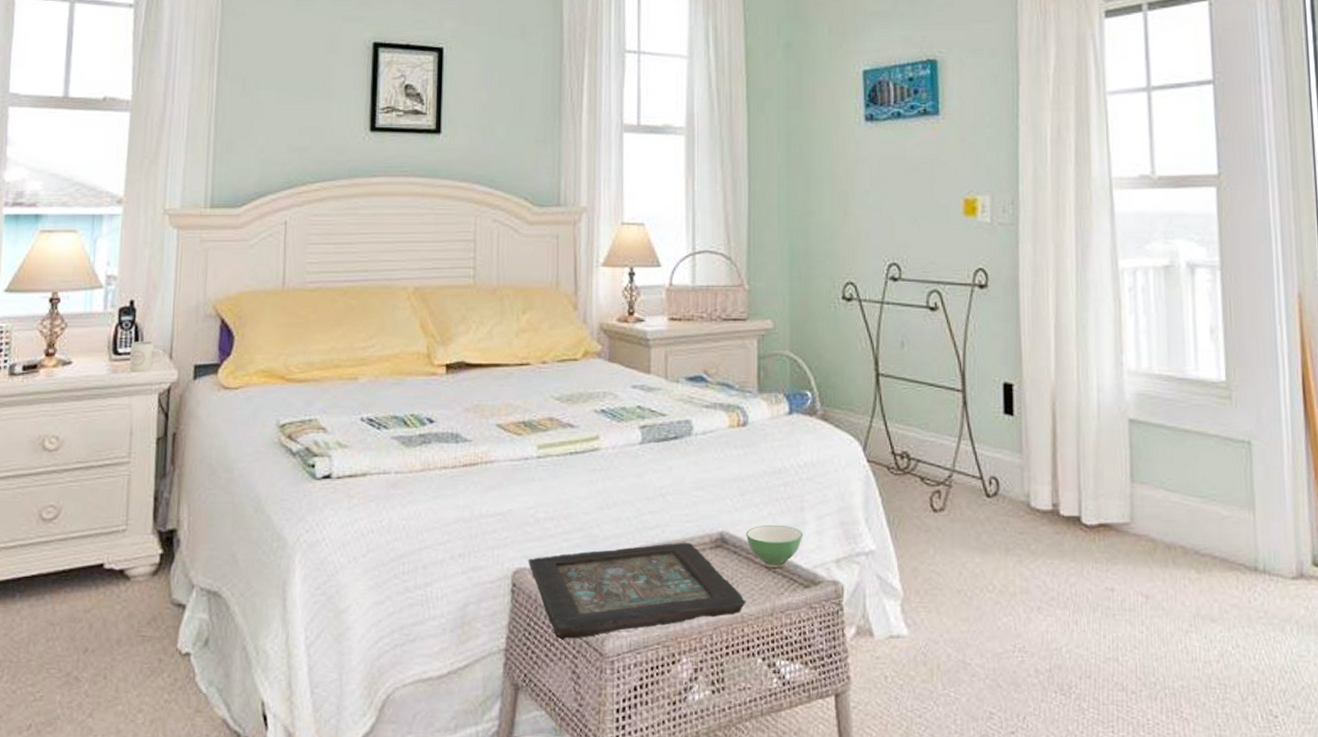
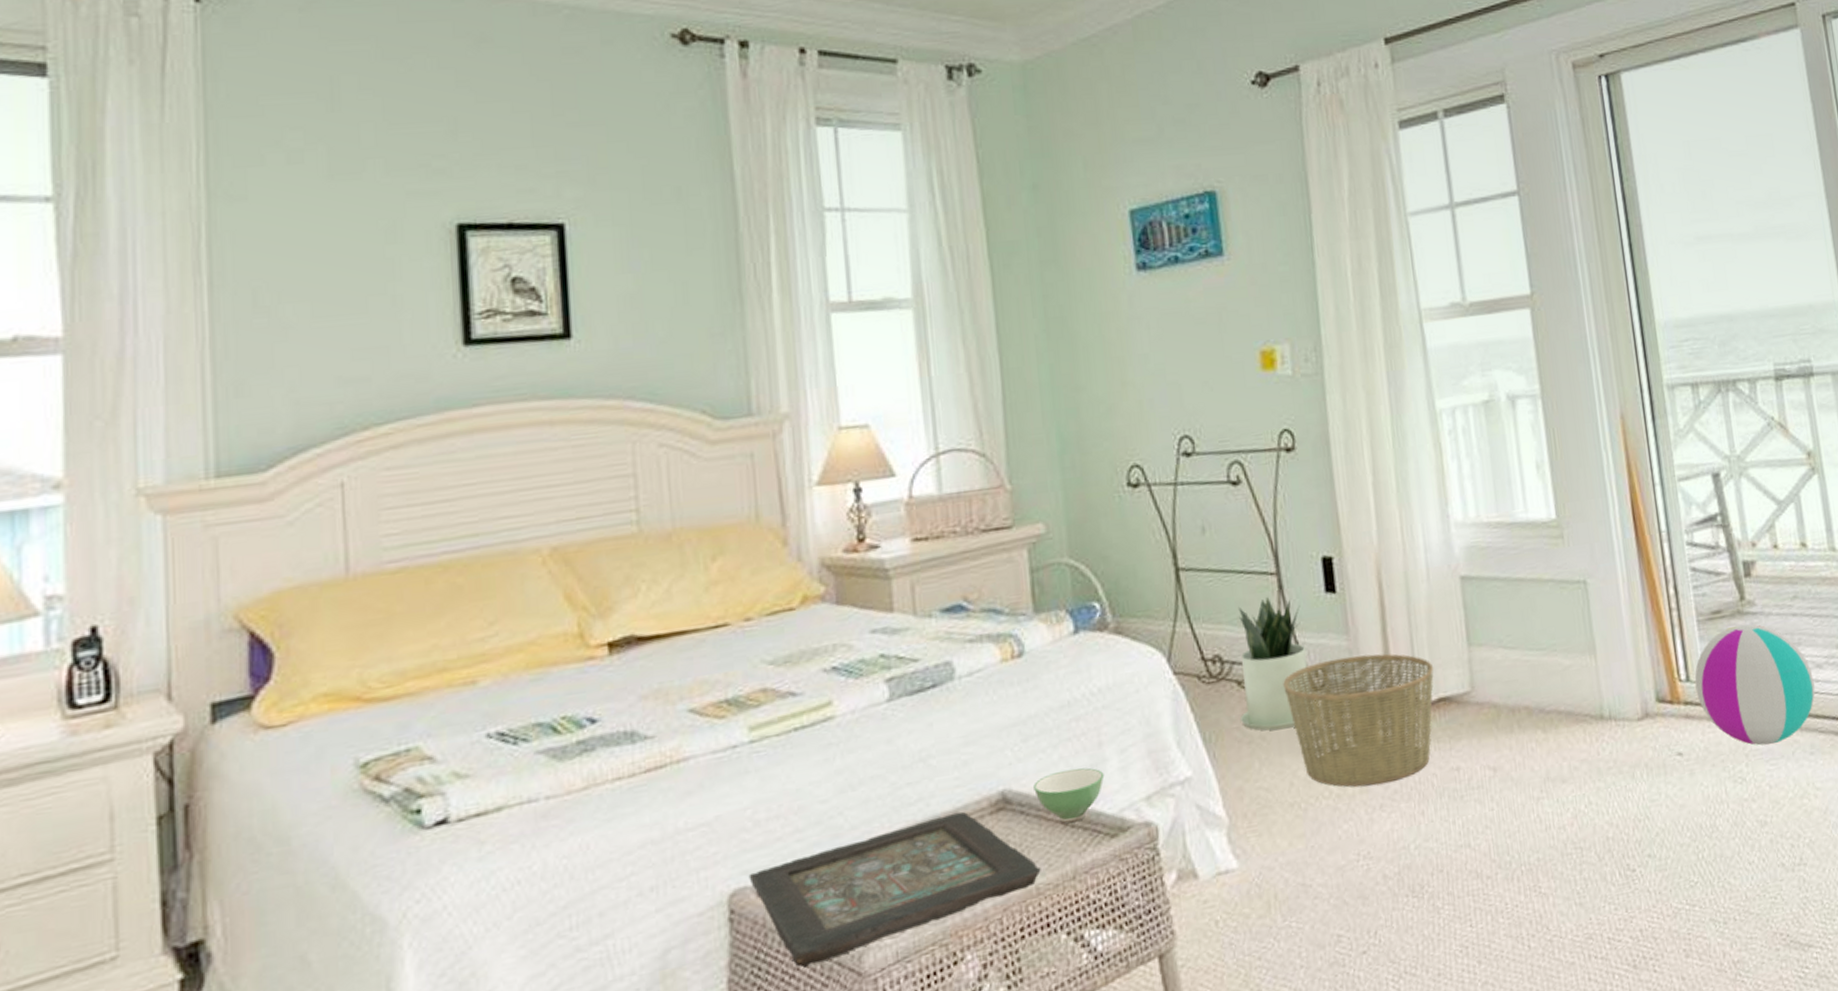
mug: present [129,341,163,373] -> none [97,679,156,729]
planter: none [920,410,987,525] -> present [1238,597,1316,731]
basket: none [960,472,1098,589] -> present [1283,653,1434,787]

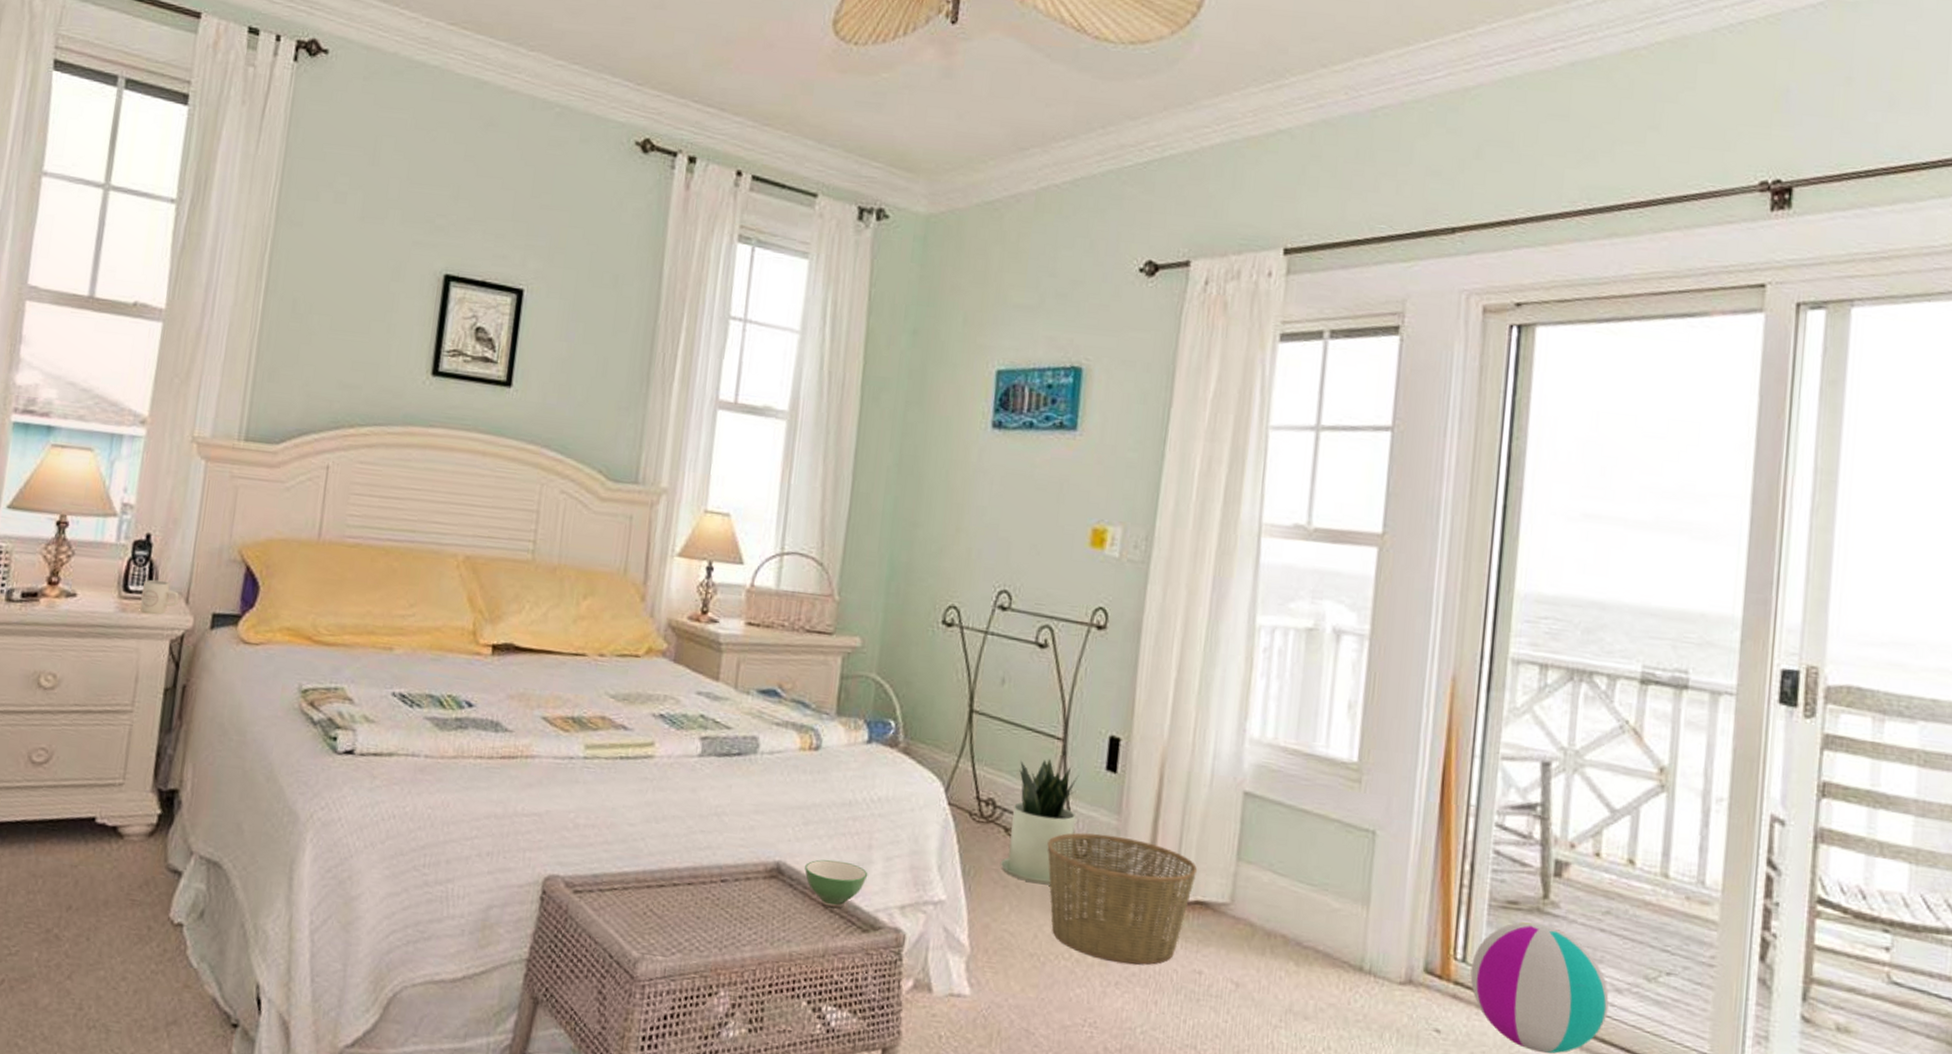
mug: none [97,679,156,729] -> present [140,579,179,615]
decorative tray: present [748,811,1041,967] -> none [562,865,797,957]

